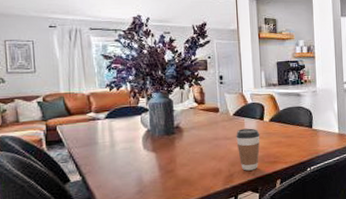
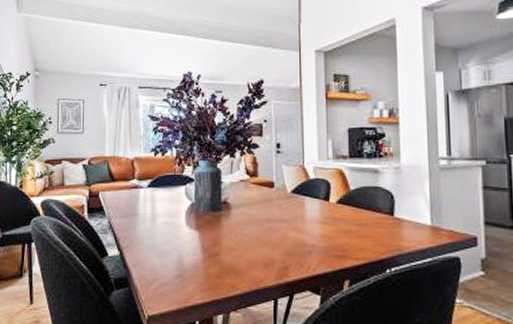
coffee cup: present [236,128,260,171] -> none [294,210,324,264]

